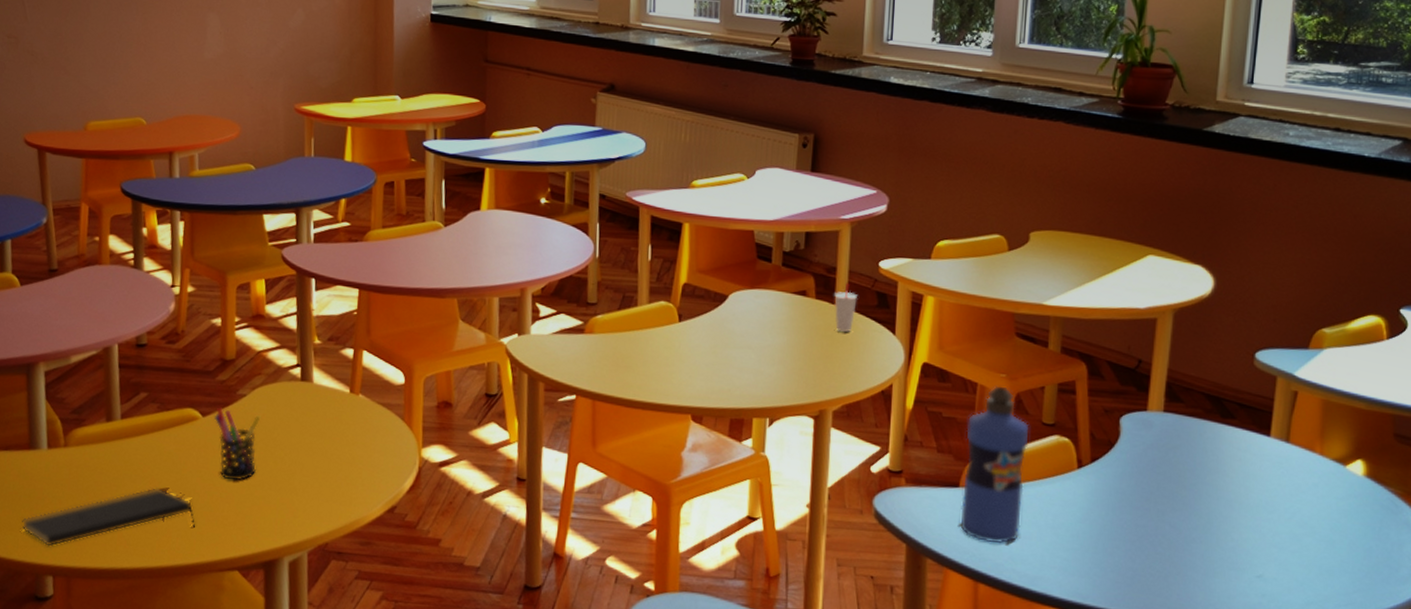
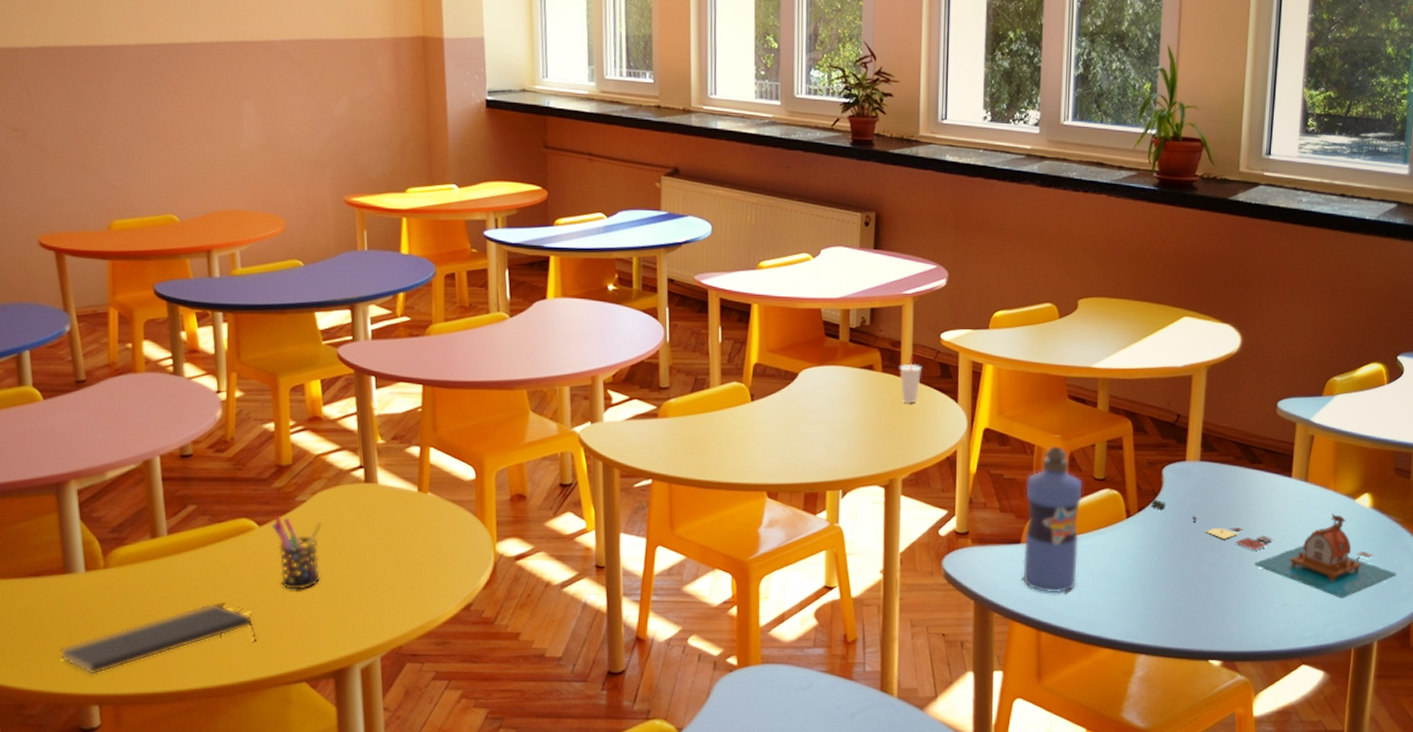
board game: none [1107,450,1394,575] -> present [1152,499,1396,599]

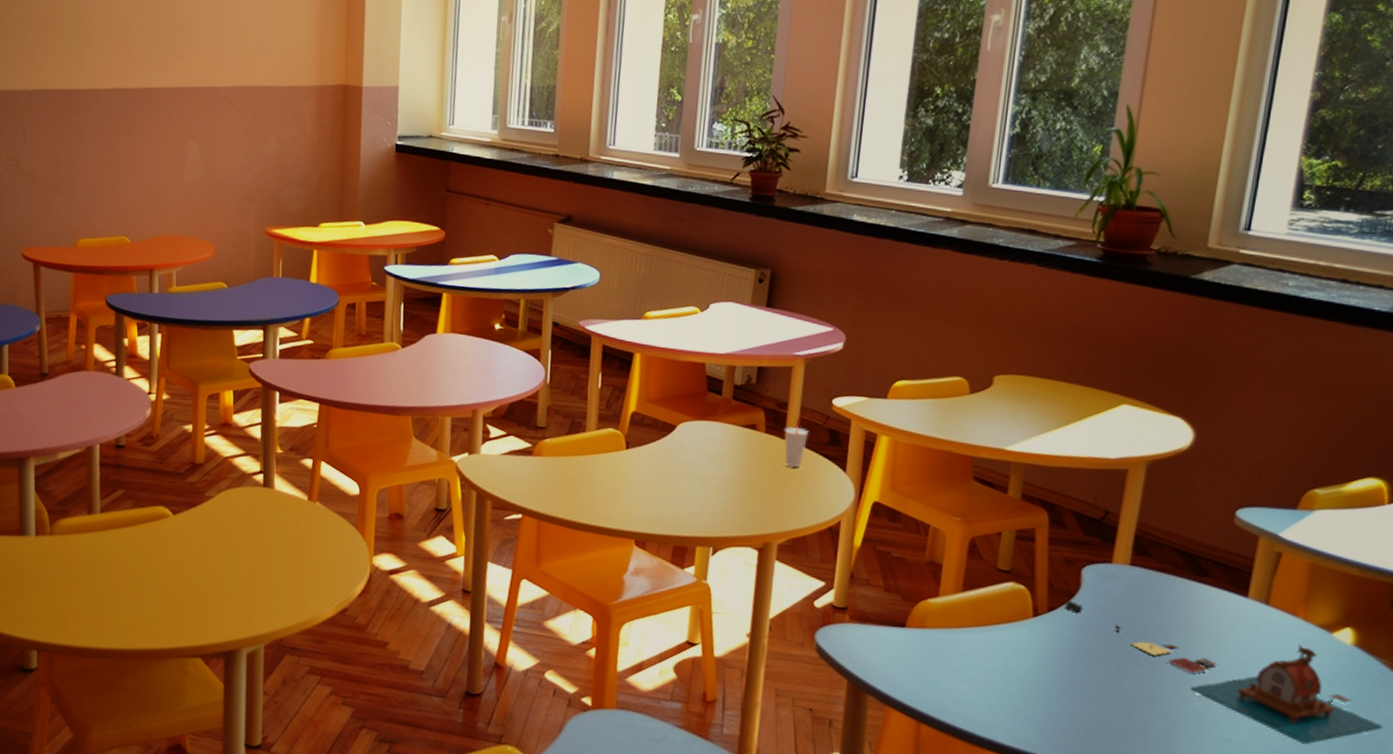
notepad: present [60,603,256,675] -> none [11,576,163,624]
pen holder: present [271,515,323,589] -> none [183,507,226,575]
water bottle: present [1023,446,1083,594] -> none [905,529,983,687]

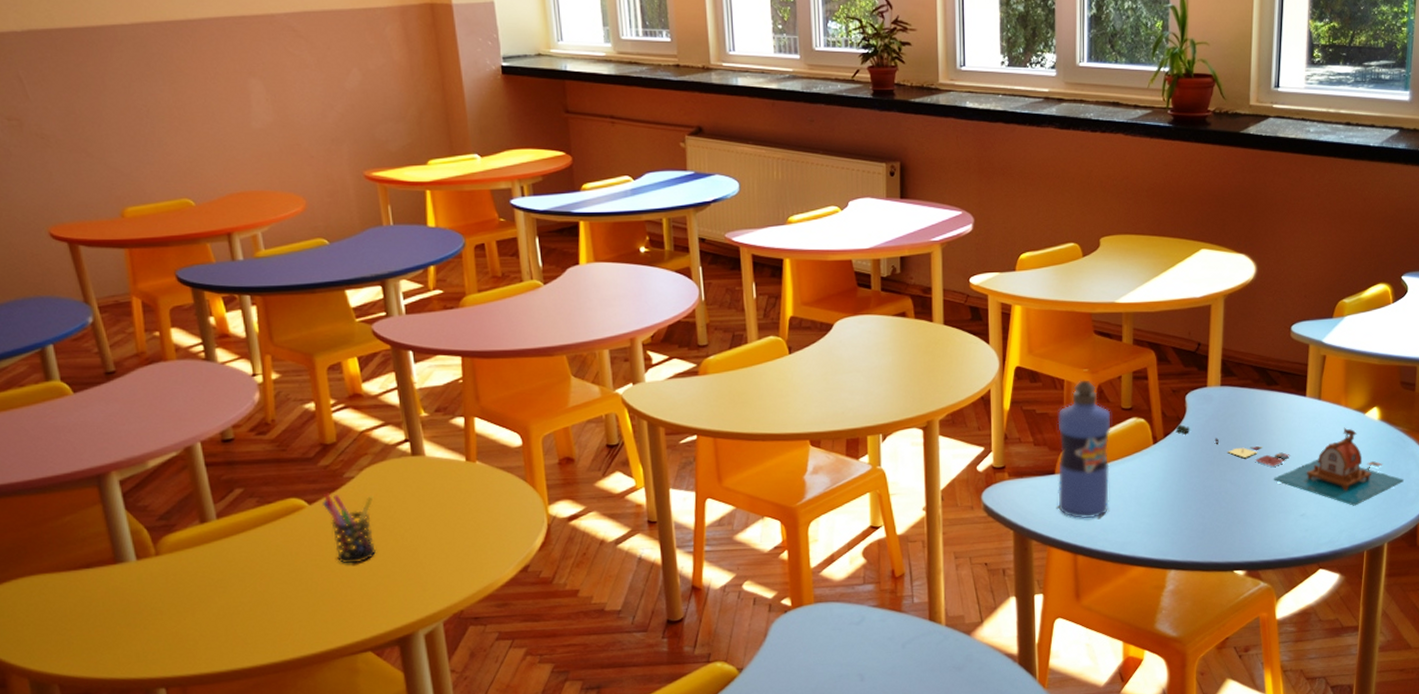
pen holder: none [183,507,226,575] -> present [321,493,376,563]
cup: present [784,419,808,468] -> none [932,301,953,347]
water bottle: none [905,529,983,687] -> present [1057,380,1111,519]

